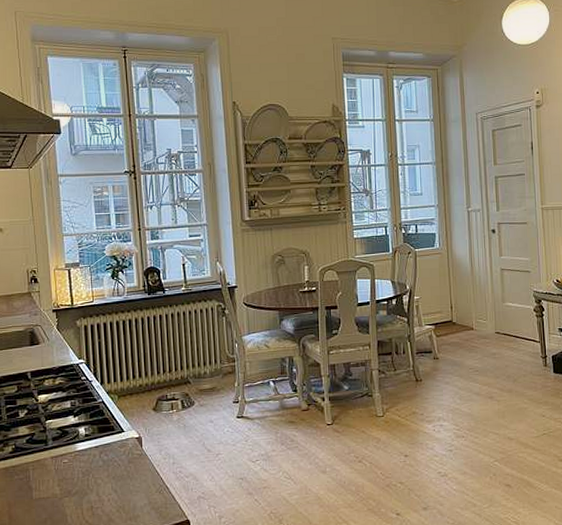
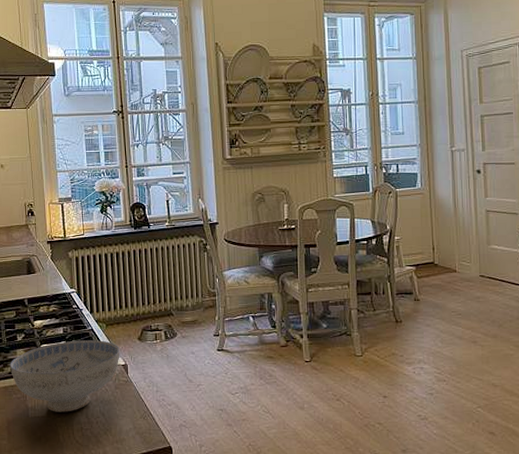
ceramic bowl: none [11,413,134,492] -> present [10,340,120,412]

